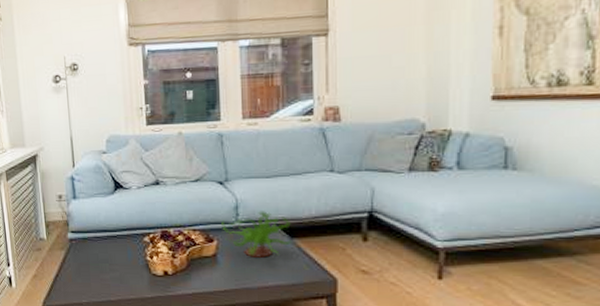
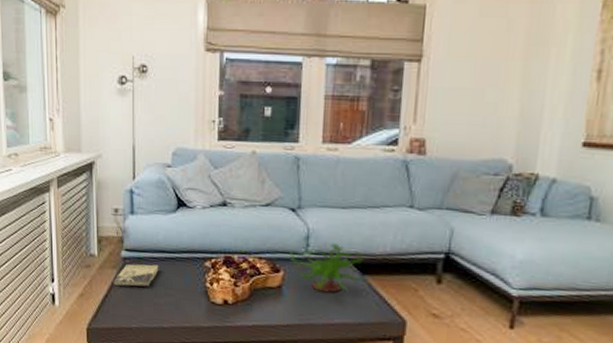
book: none [62,243,103,266] -> present [113,264,159,287]

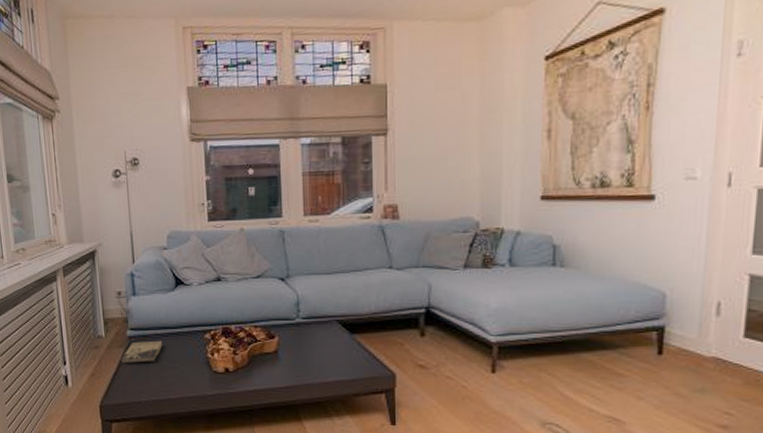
plant: present [290,243,363,293] -> none [283,307,353,353]

